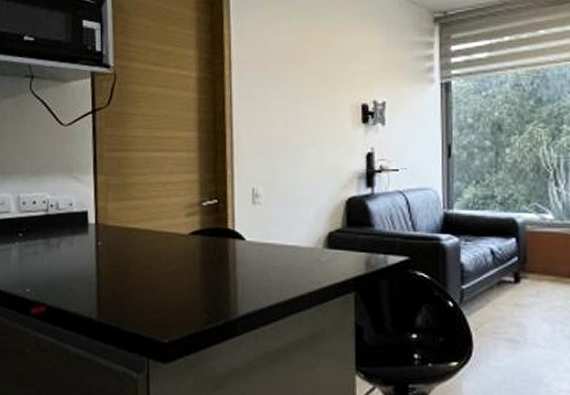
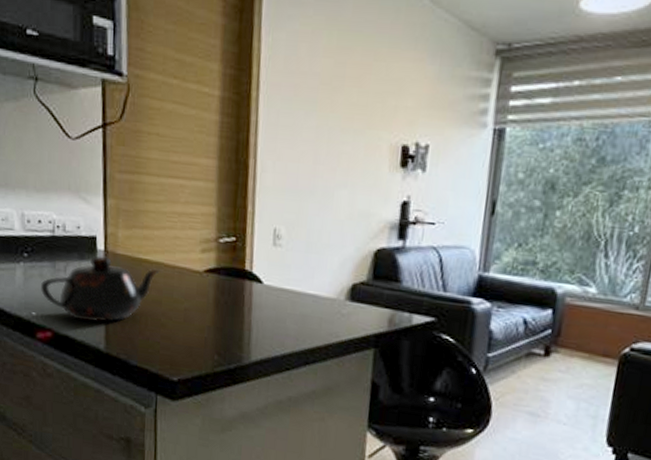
teapot: none [34,229,148,293] -> present [40,255,160,323]

